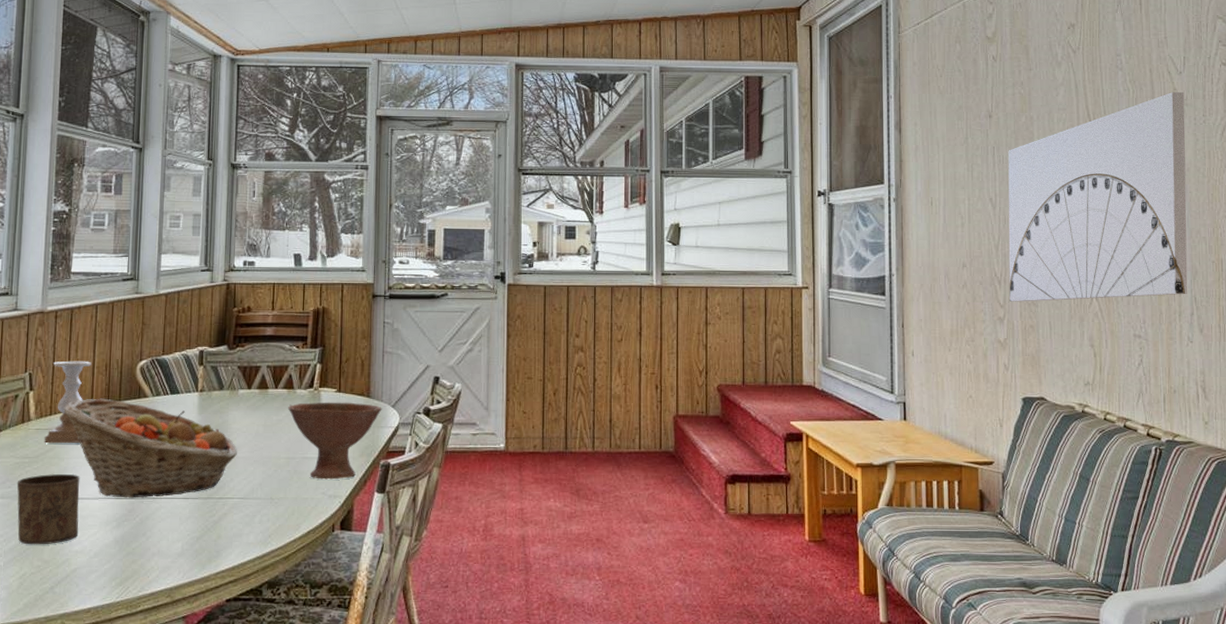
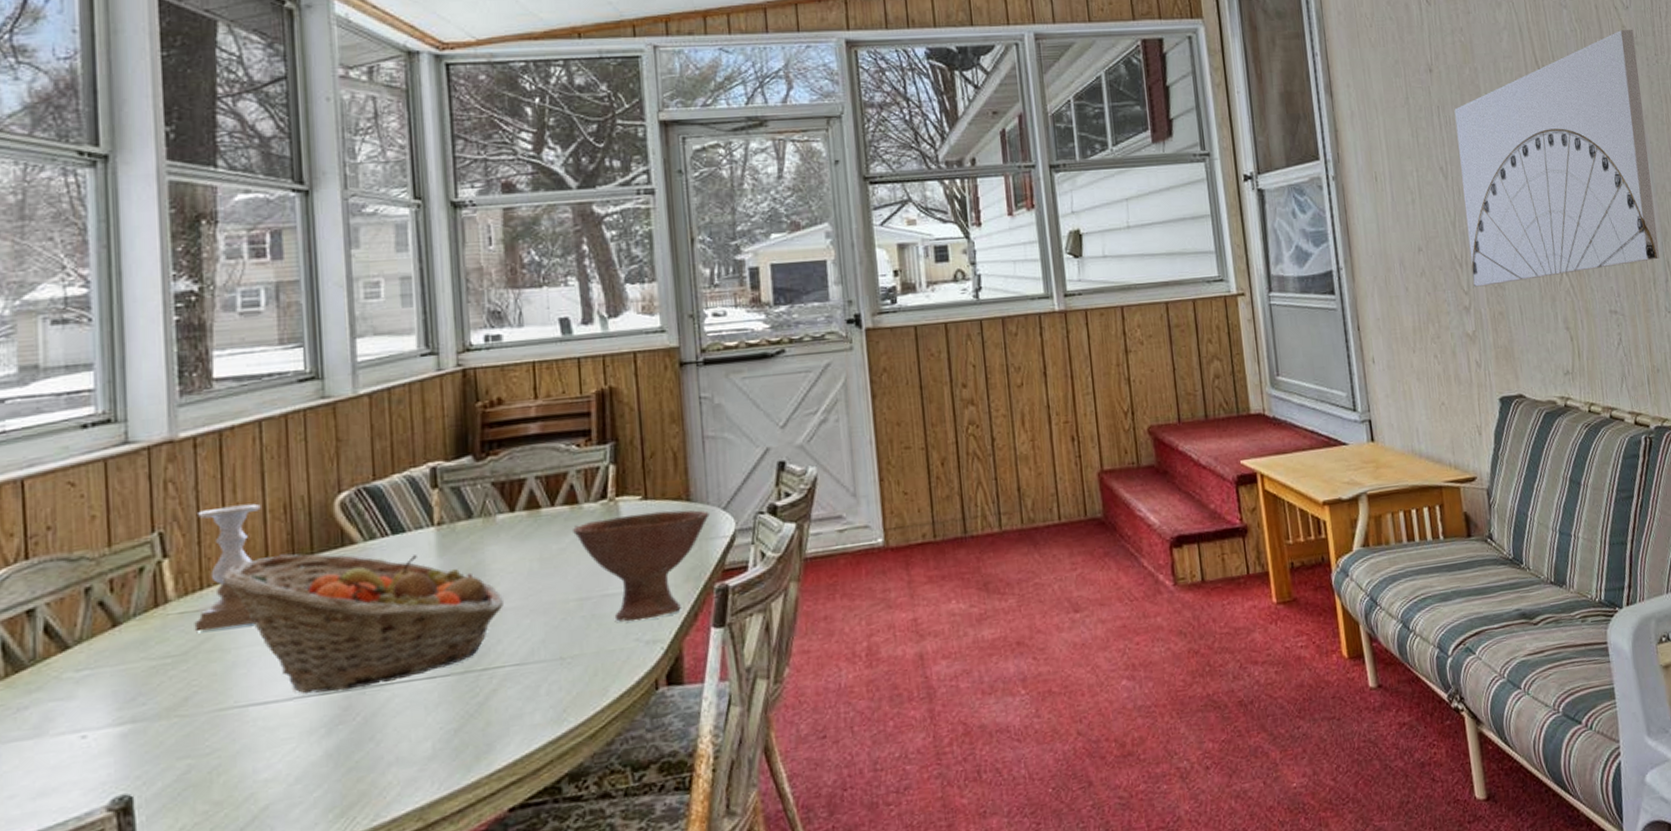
cup: present [17,474,80,545] -> none [155,670,266,784]

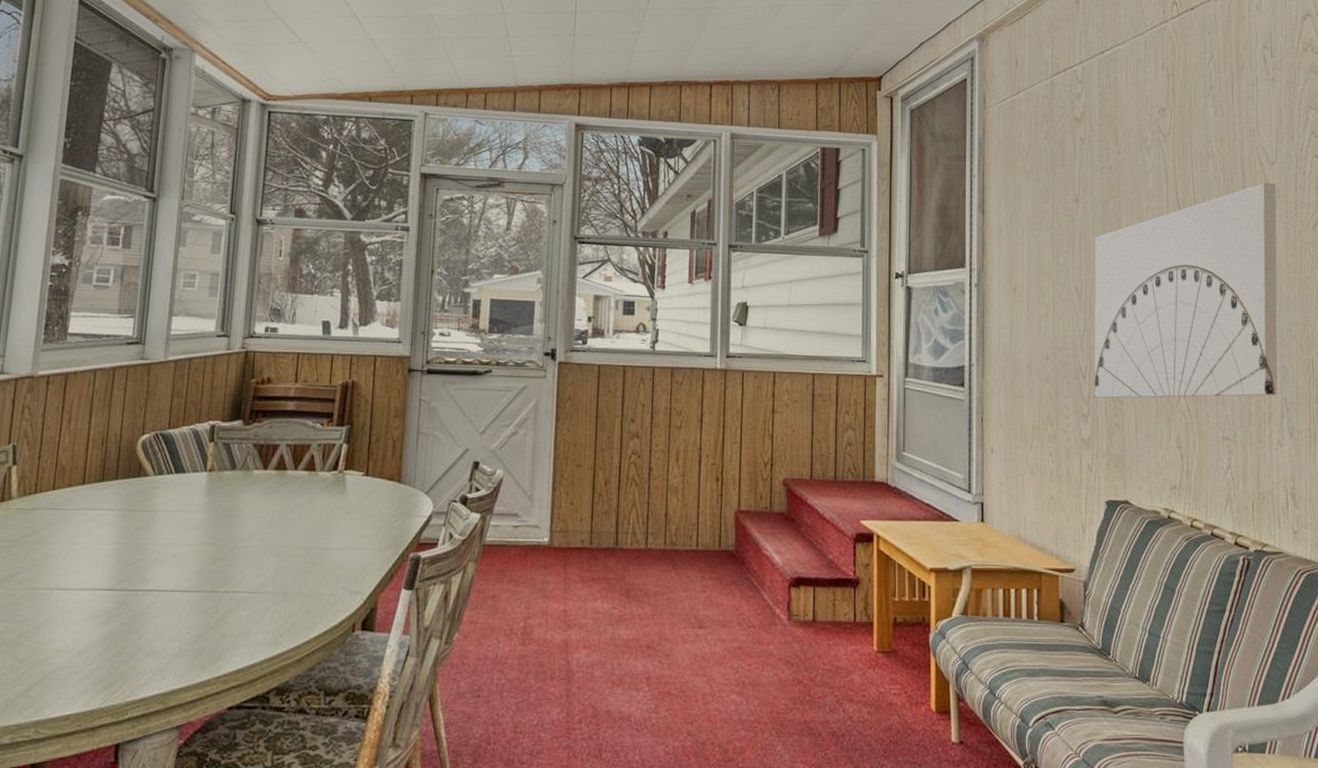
candle holder: present [194,503,261,632] -> none [26,432,86,526]
fruit basket: present [222,553,505,694] -> none [51,476,250,590]
bowl: present [573,510,710,622] -> none [308,486,414,574]

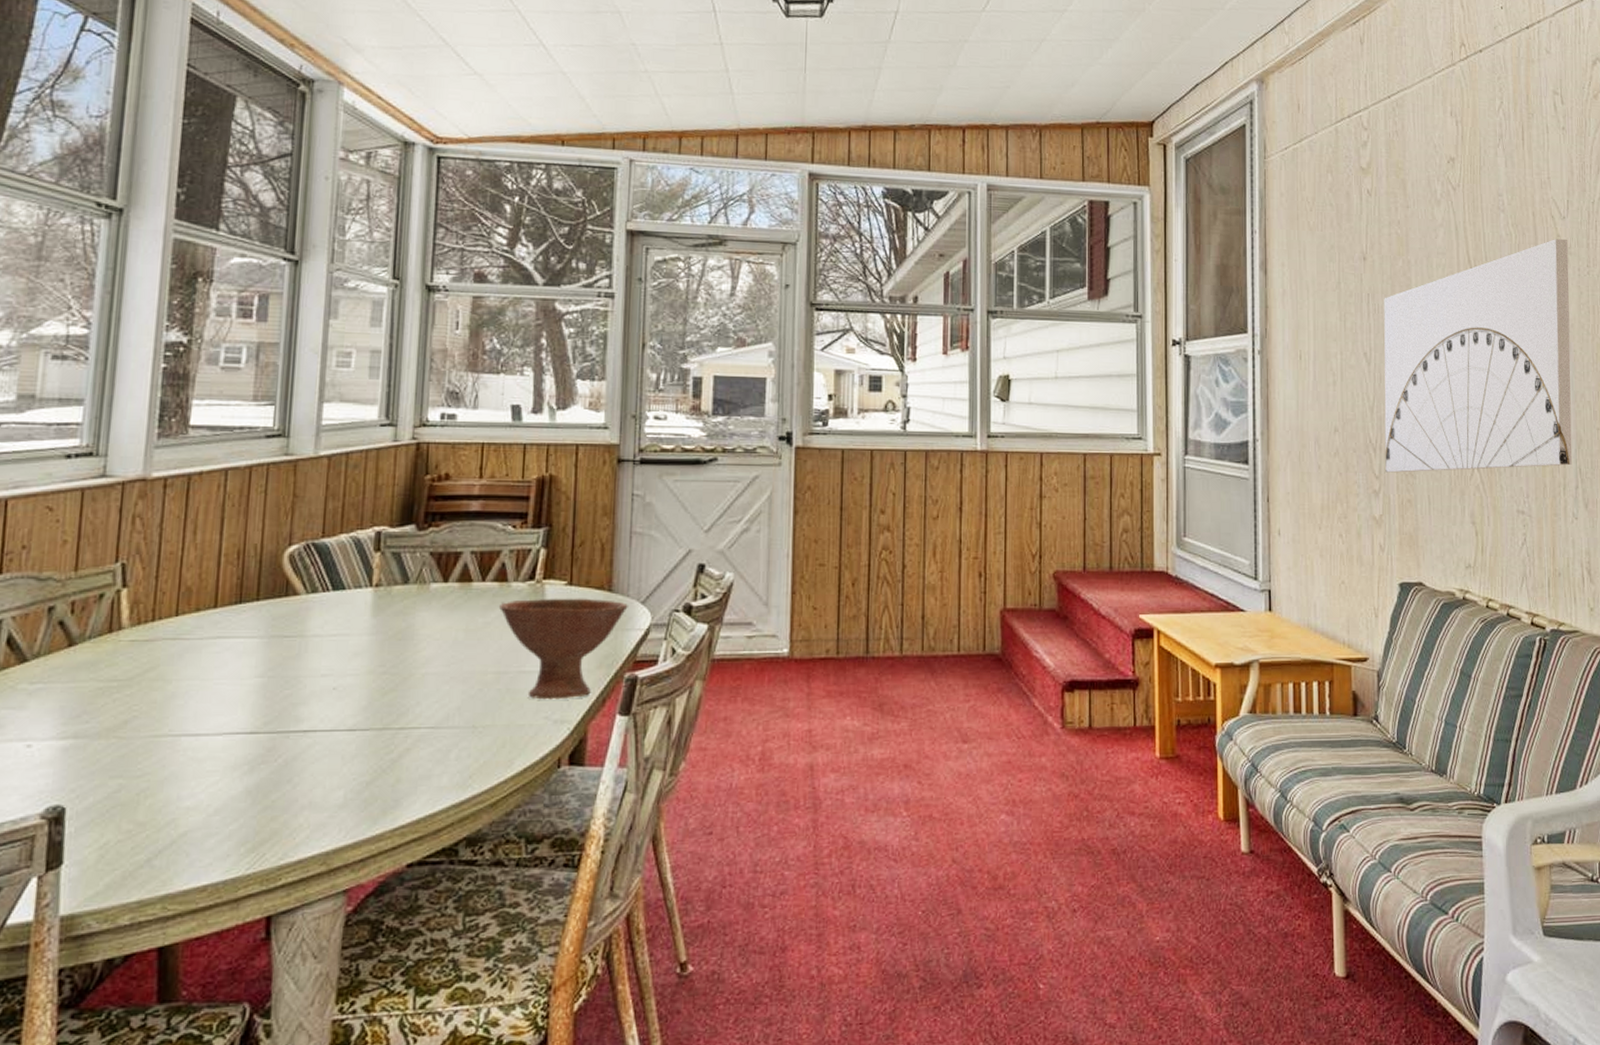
bowl: none [308,486,414,574] -> present [499,598,628,700]

